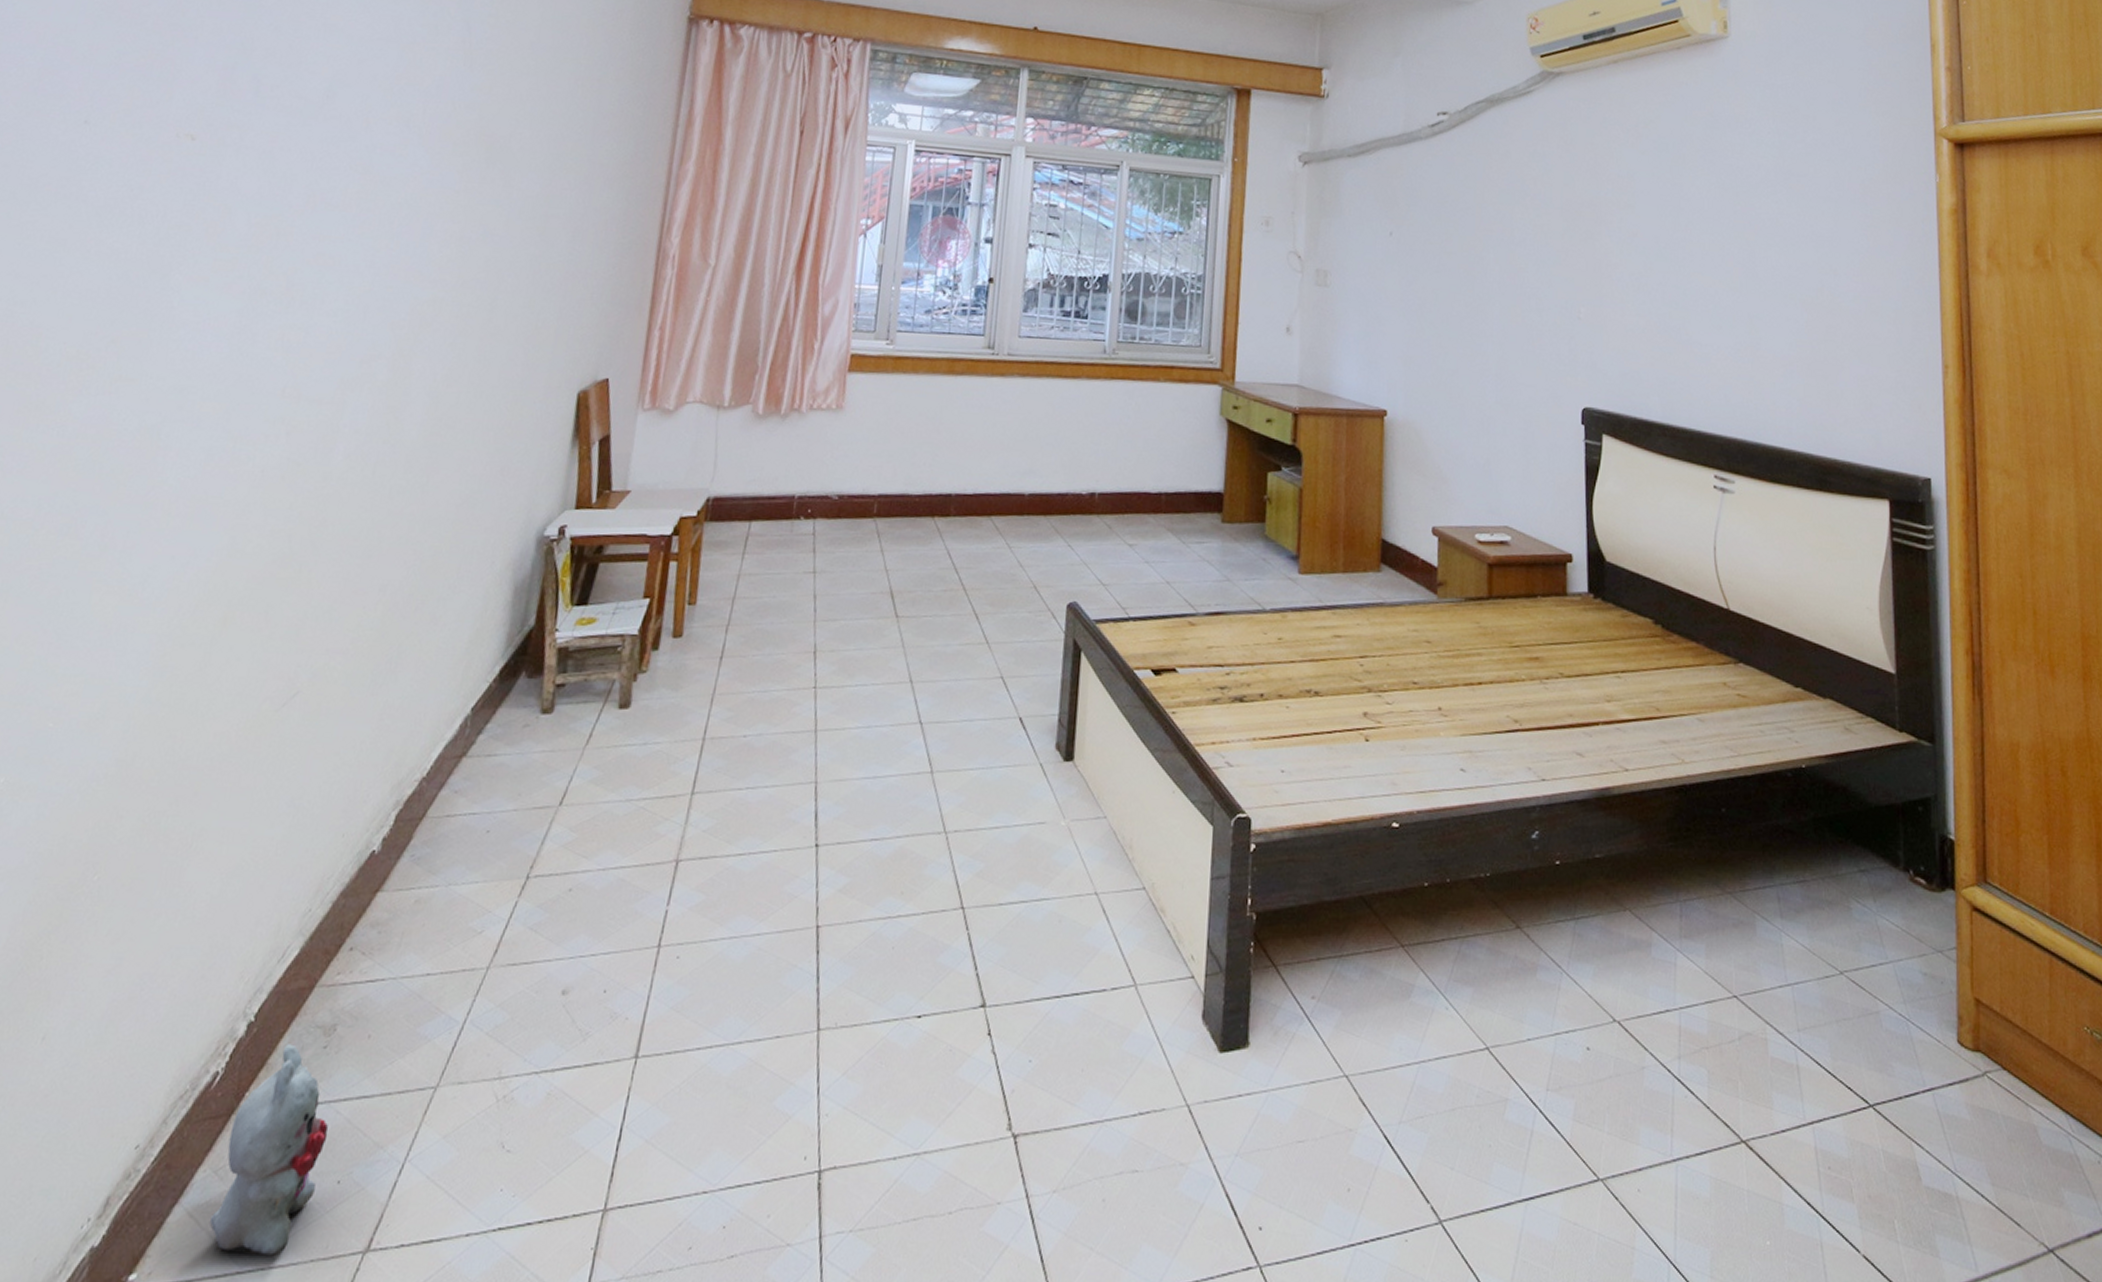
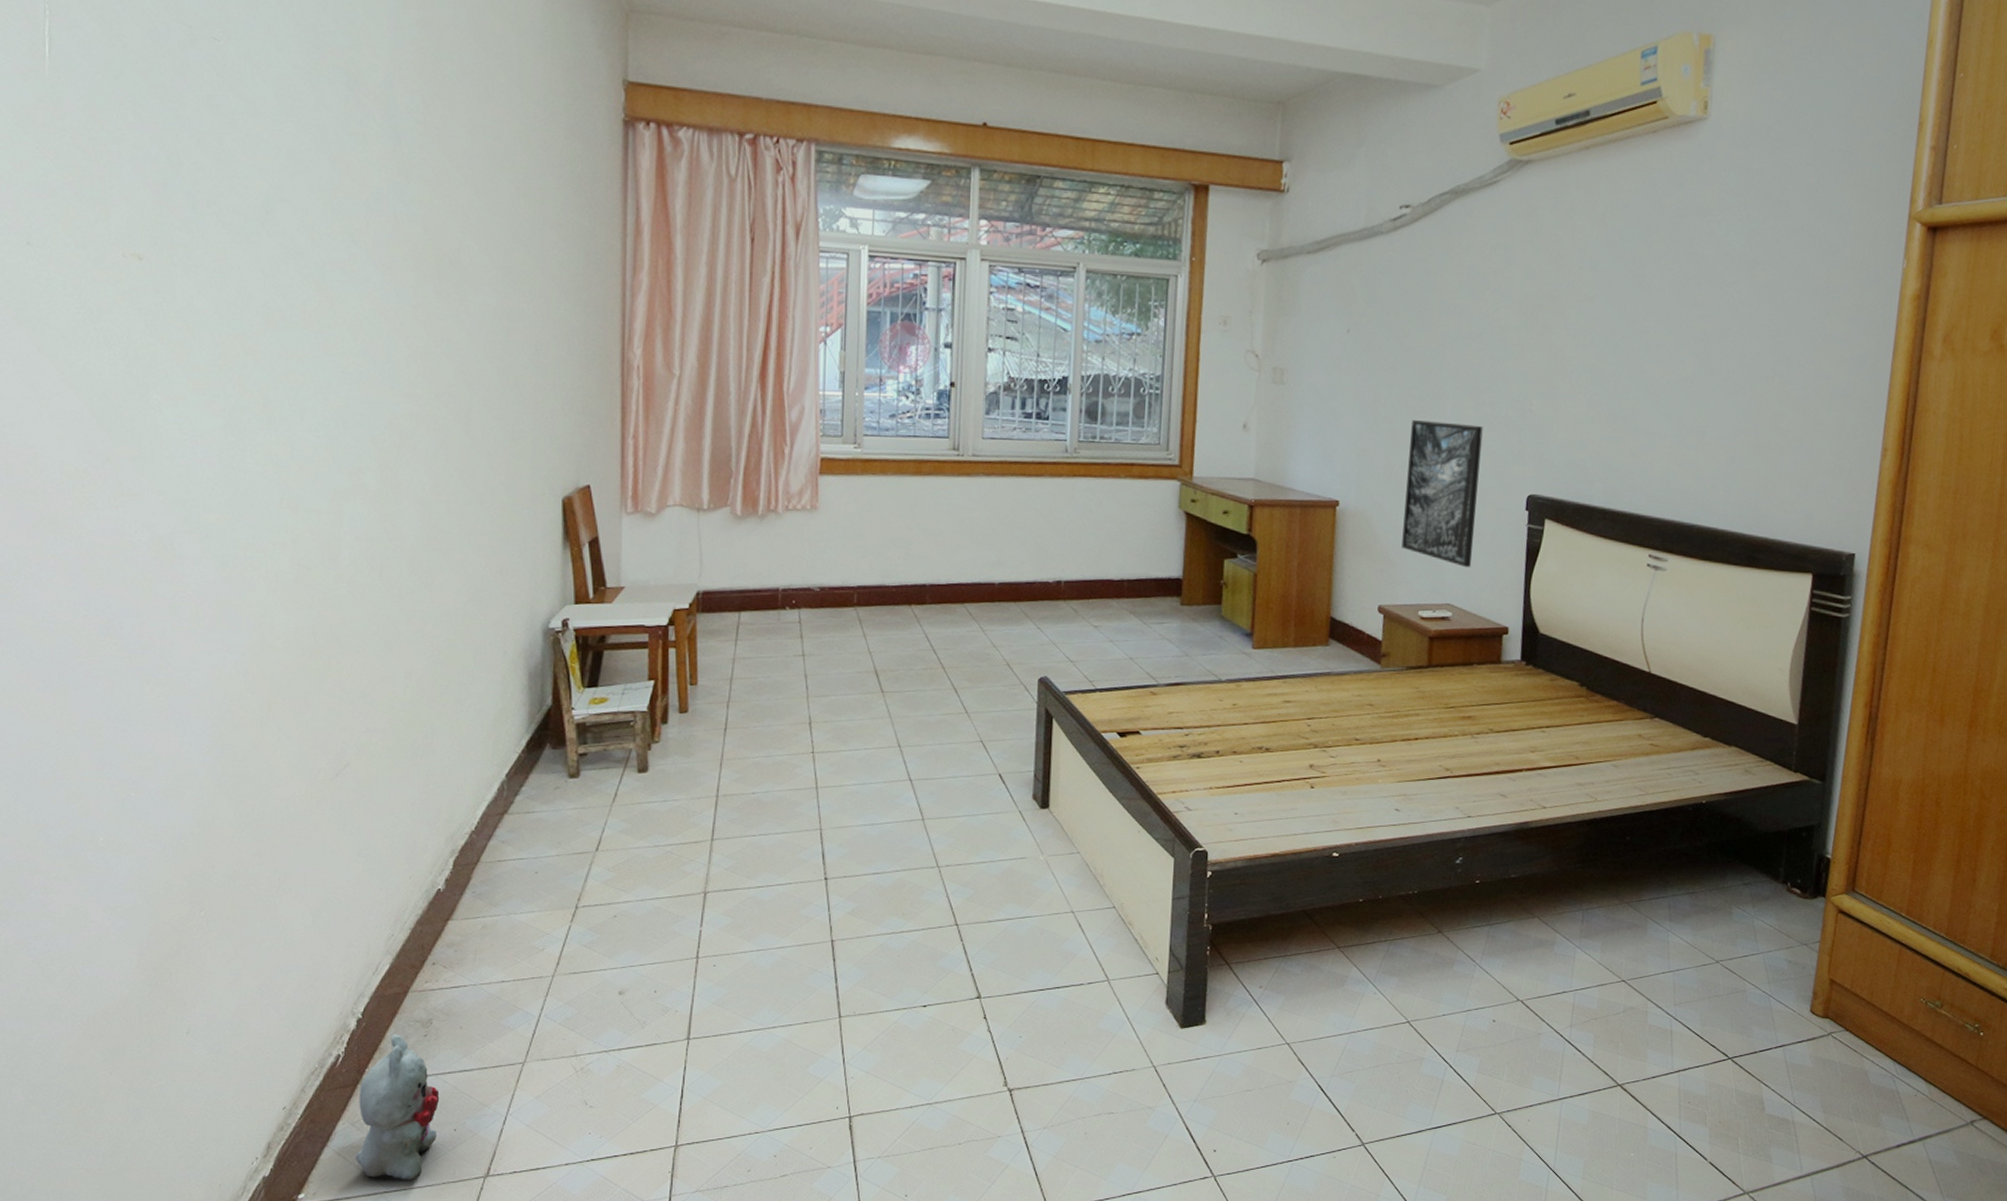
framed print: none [1454,326,1532,487] -> present [1401,420,1483,568]

